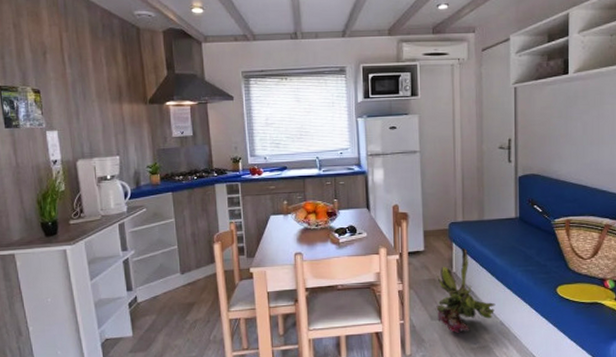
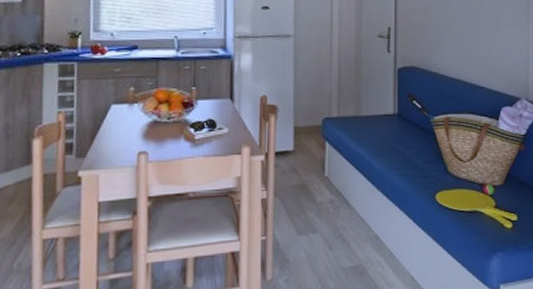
decorative plant: present [436,249,496,333] -> none [304,148,371,250]

